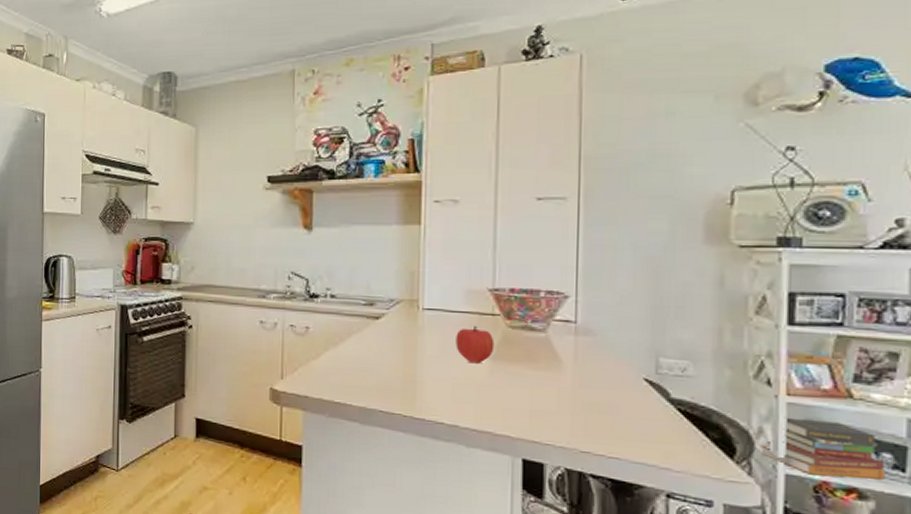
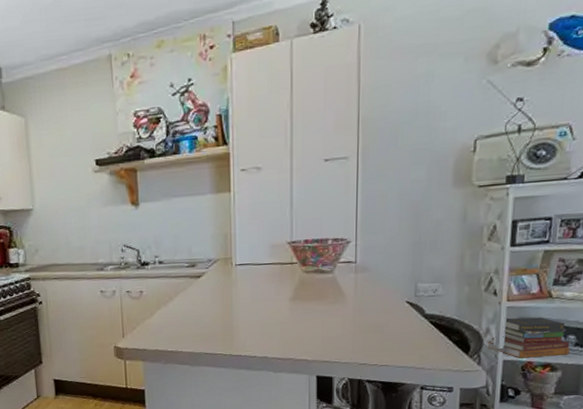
fruit: present [456,325,495,364] -> none [263,274,293,306]

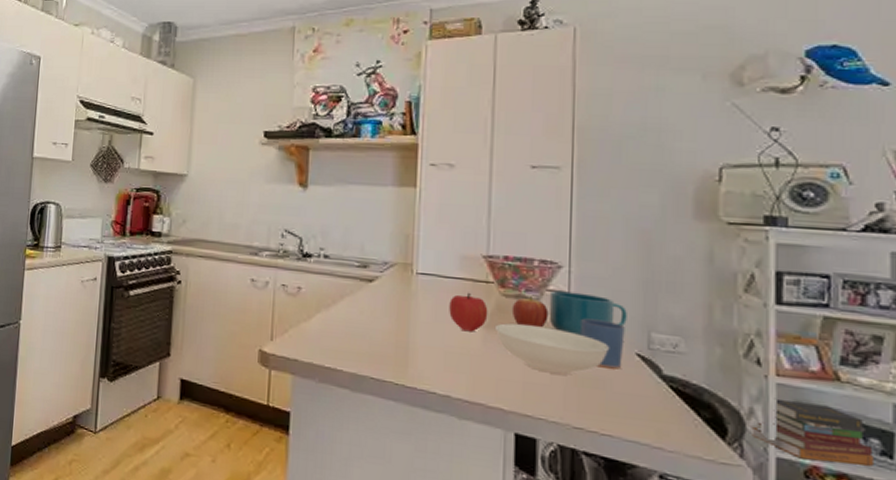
fruit: none [263,274,293,306] -> present [449,292,488,332]
bowl: none [299,292,387,327] -> present [494,323,610,375]
fruit: none [312,269,340,295] -> present [511,296,549,328]
cup: none [340,260,400,295] -> present [548,290,627,335]
mug: none [363,279,398,316] -> present [579,318,625,369]

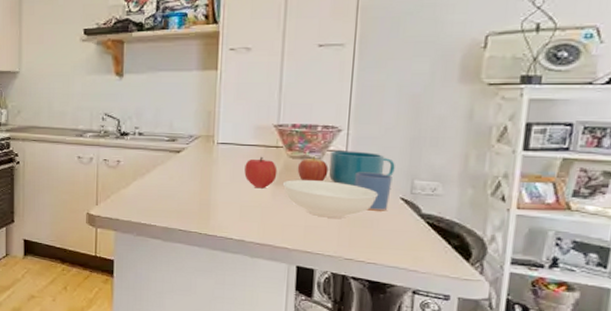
books: present [751,400,873,466] -> none [491,228,591,275]

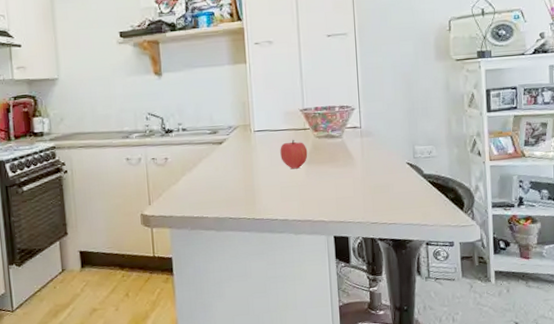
bowl: present [282,180,379,218] -> none [313,155,390,188]
fruit: present [297,156,328,182] -> none [323,134,349,158]
cup: present [328,150,395,186] -> none [348,125,399,157]
mug: present [353,172,392,211] -> none [369,143,399,177]

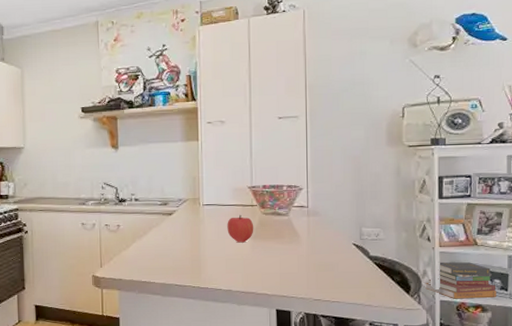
books: none [478,174,545,213] -> present [425,262,496,299]

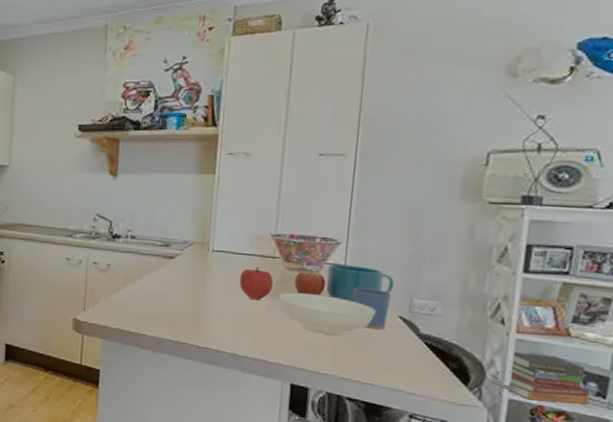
bowl: none [259,233,336,265] -> present [278,292,377,335]
fruit: none [270,212,295,234] -> present [294,269,326,296]
cup: none [294,206,346,236] -> present [325,264,394,302]
mug: none [315,223,345,256] -> present [351,287,391,330]

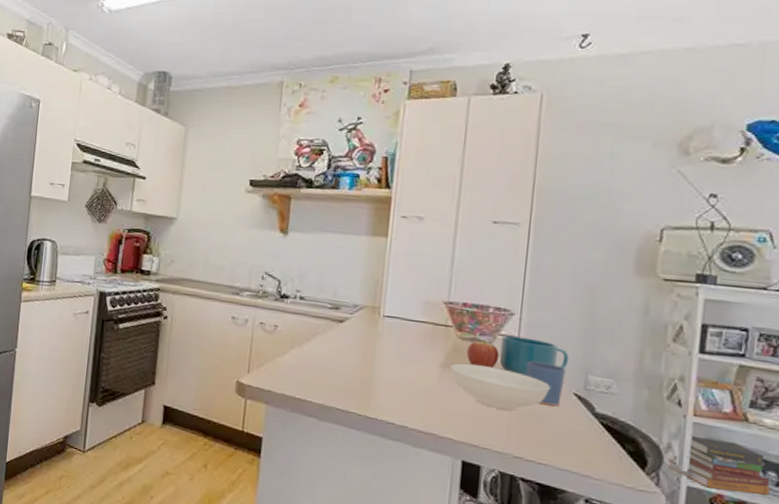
fruit: present [239,266,274,301] -> none [410,334,446,371]

